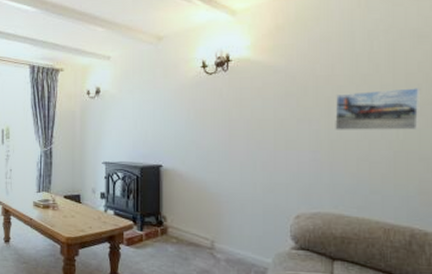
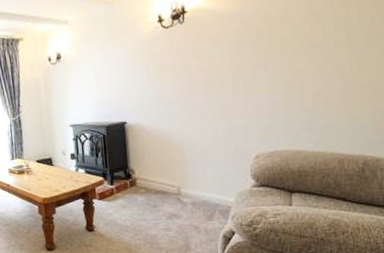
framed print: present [335,88,421,130] -> none [290,19,374,70]

